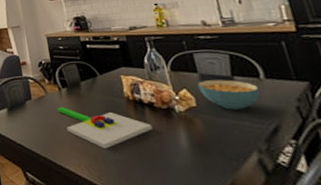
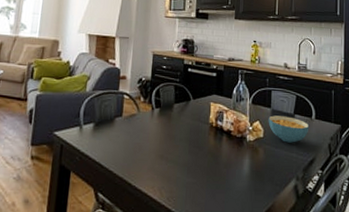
chopping board: present [57,107,153,149] -> none [145,127,225,172]

